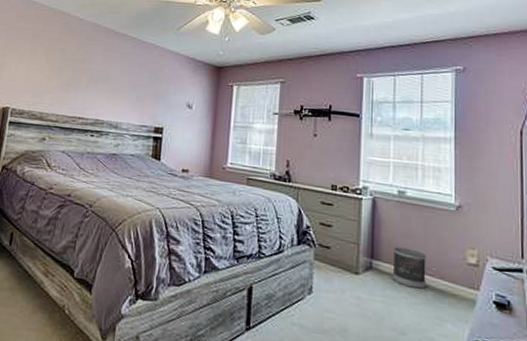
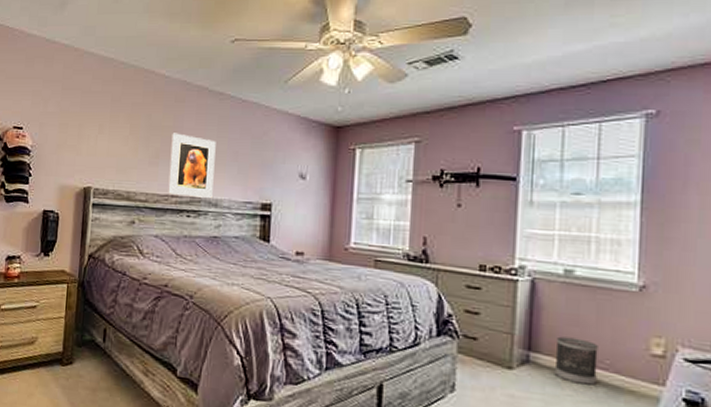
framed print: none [75,65,119,121] -> present [168,133,216,198]

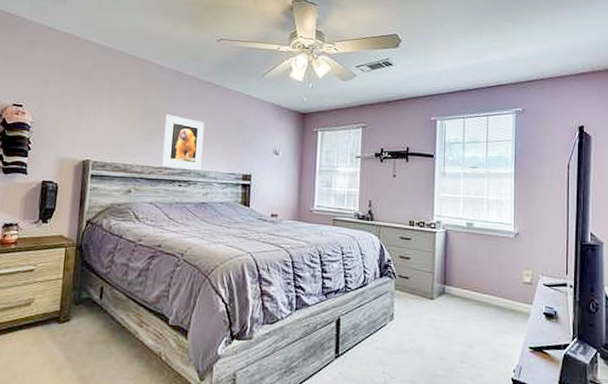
wastebasket: present [554,336,598,386] -> none [461,273,490,308]

